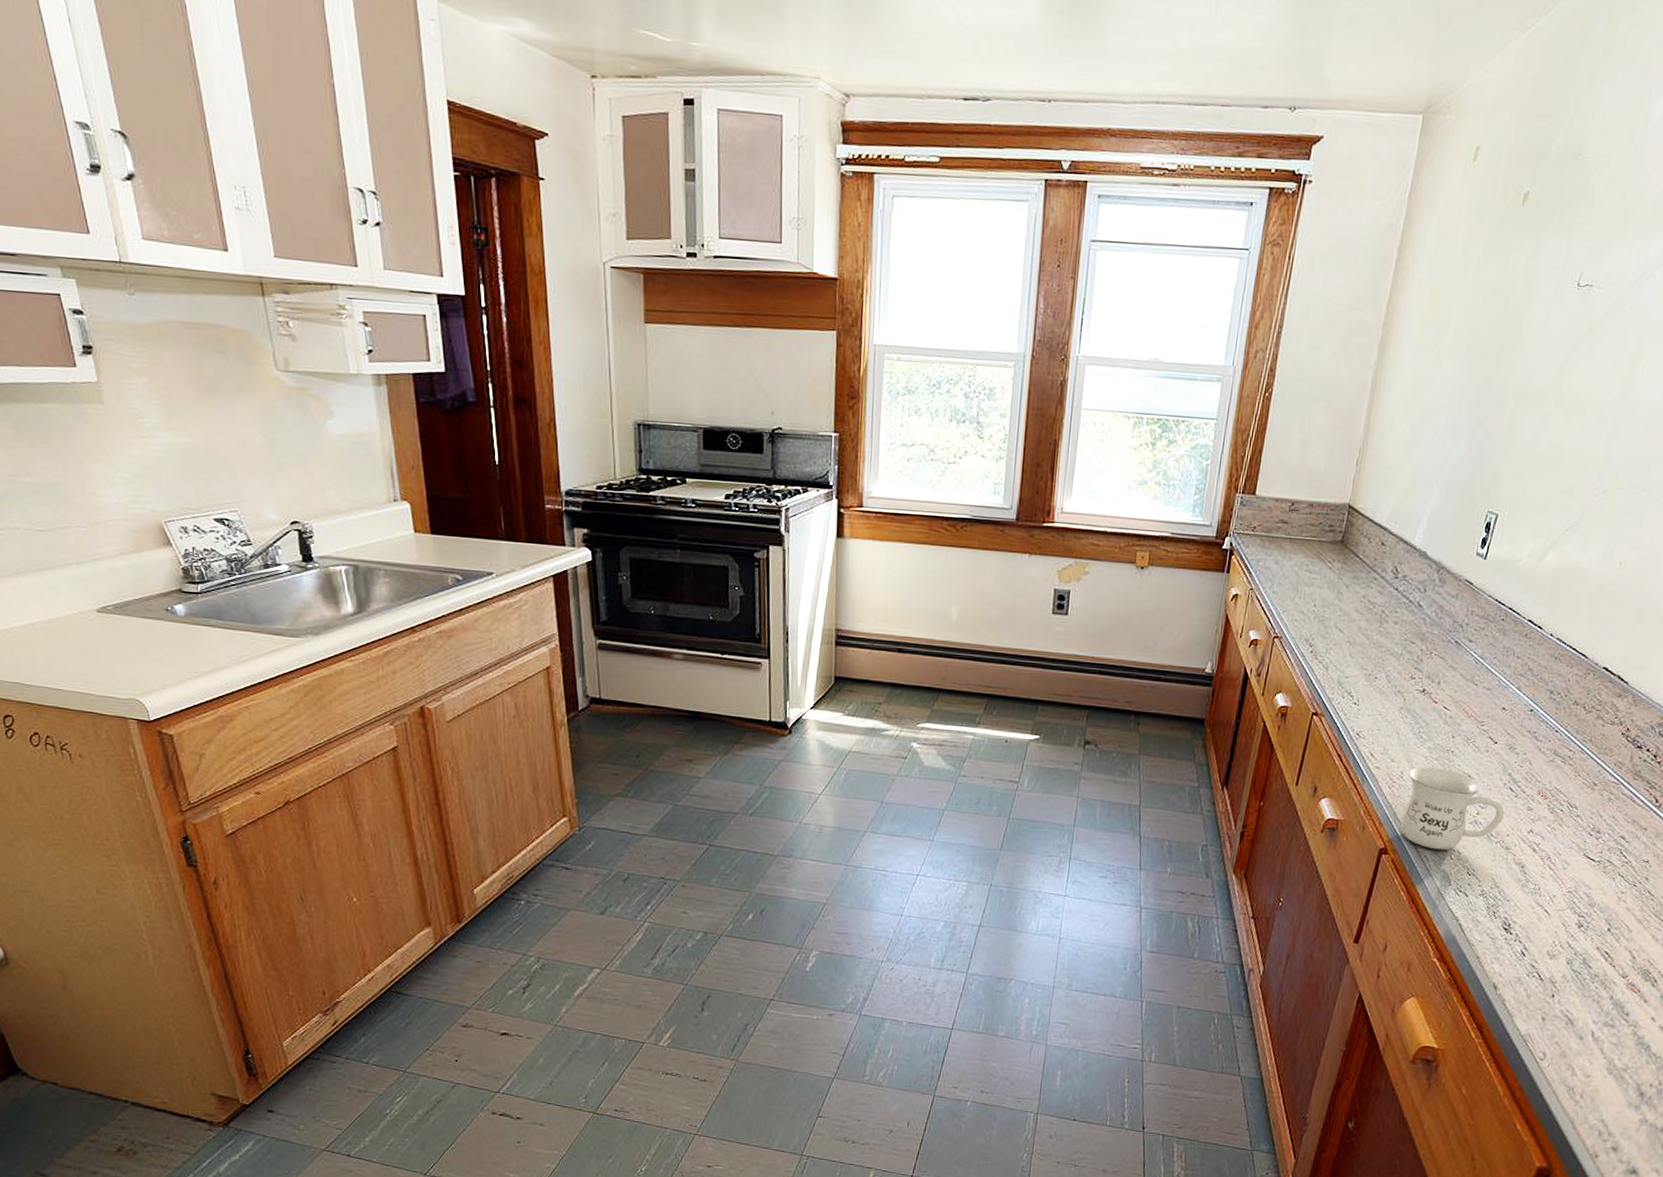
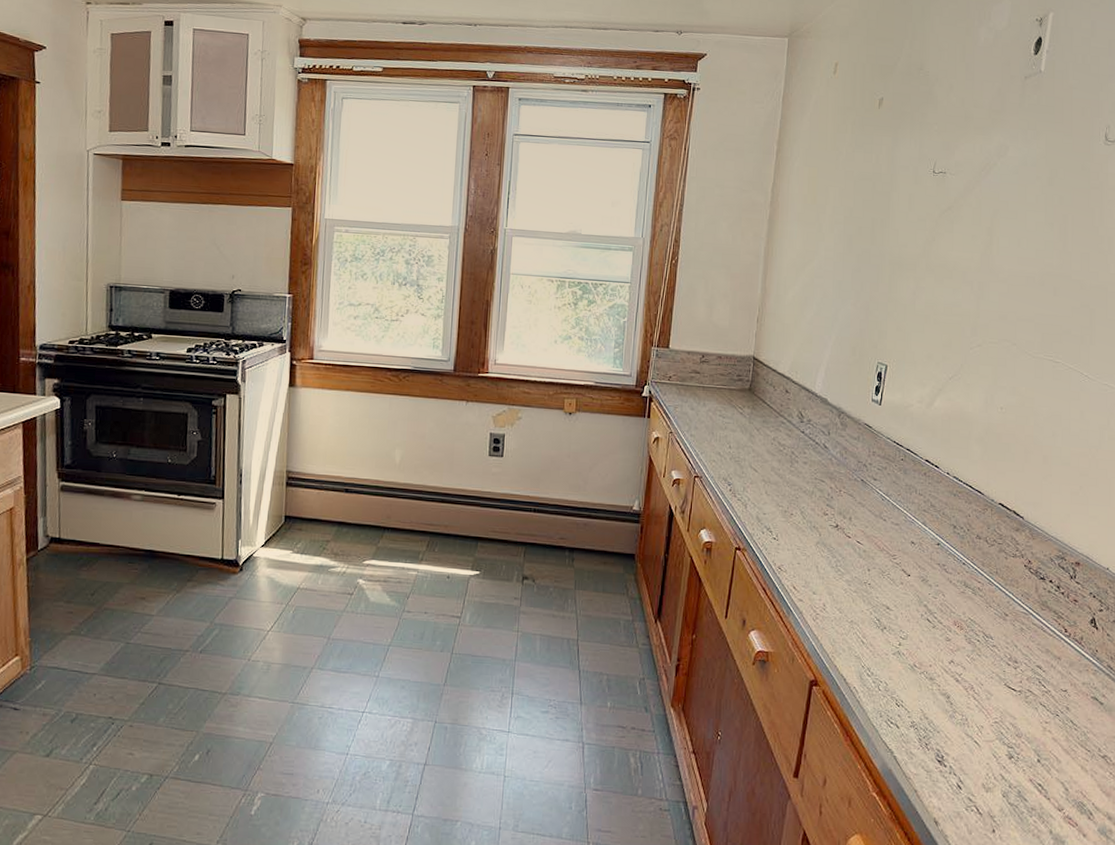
mug: present [1400,767,1505,850] -> none [827,599,925,682]

